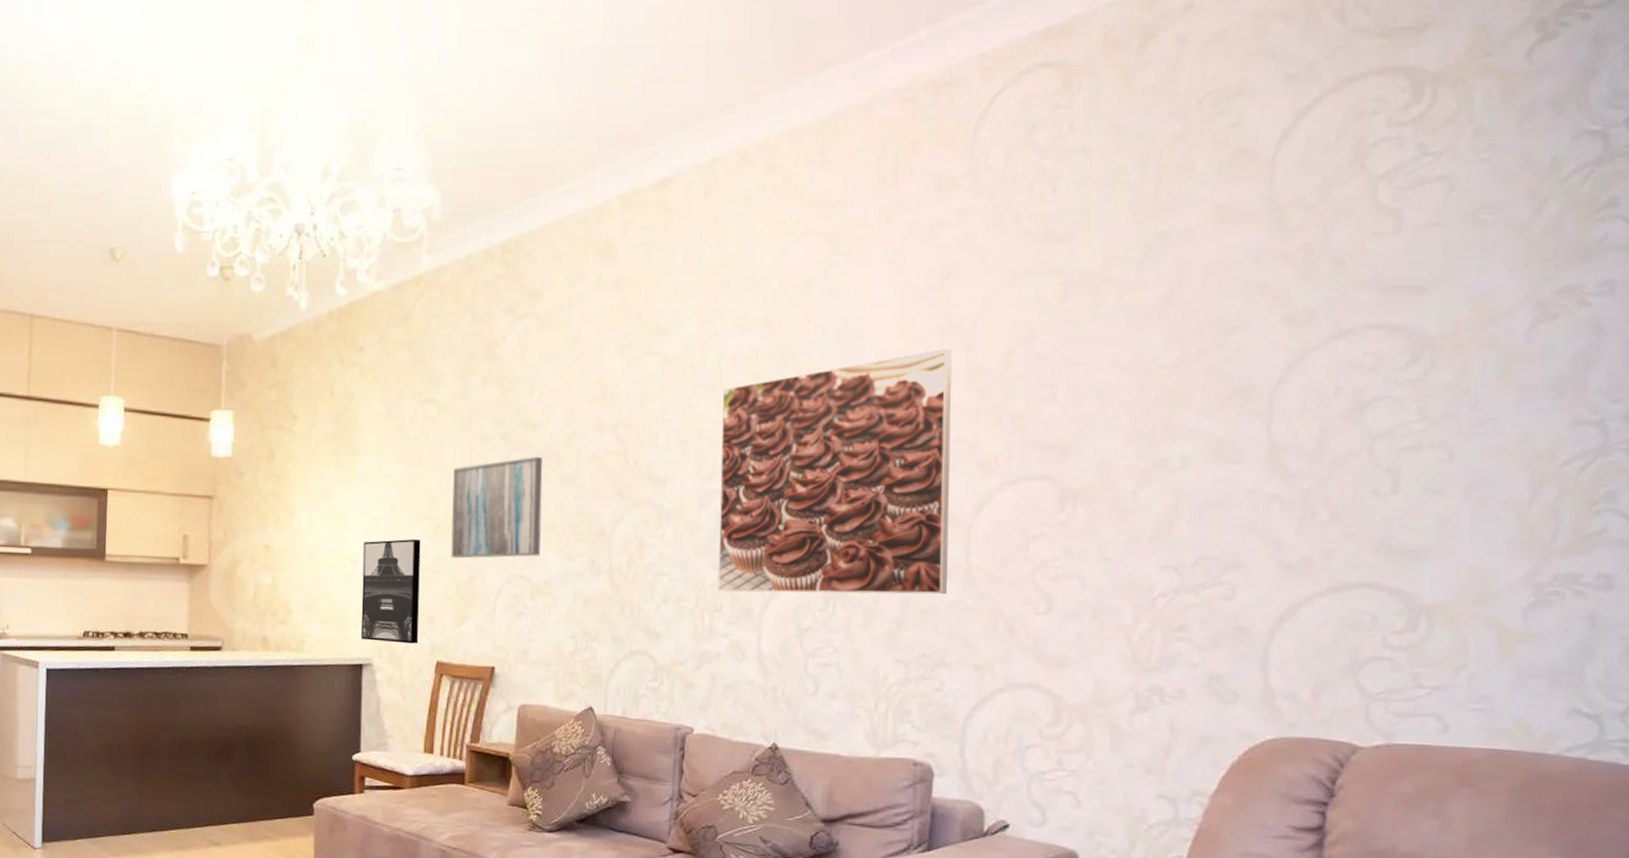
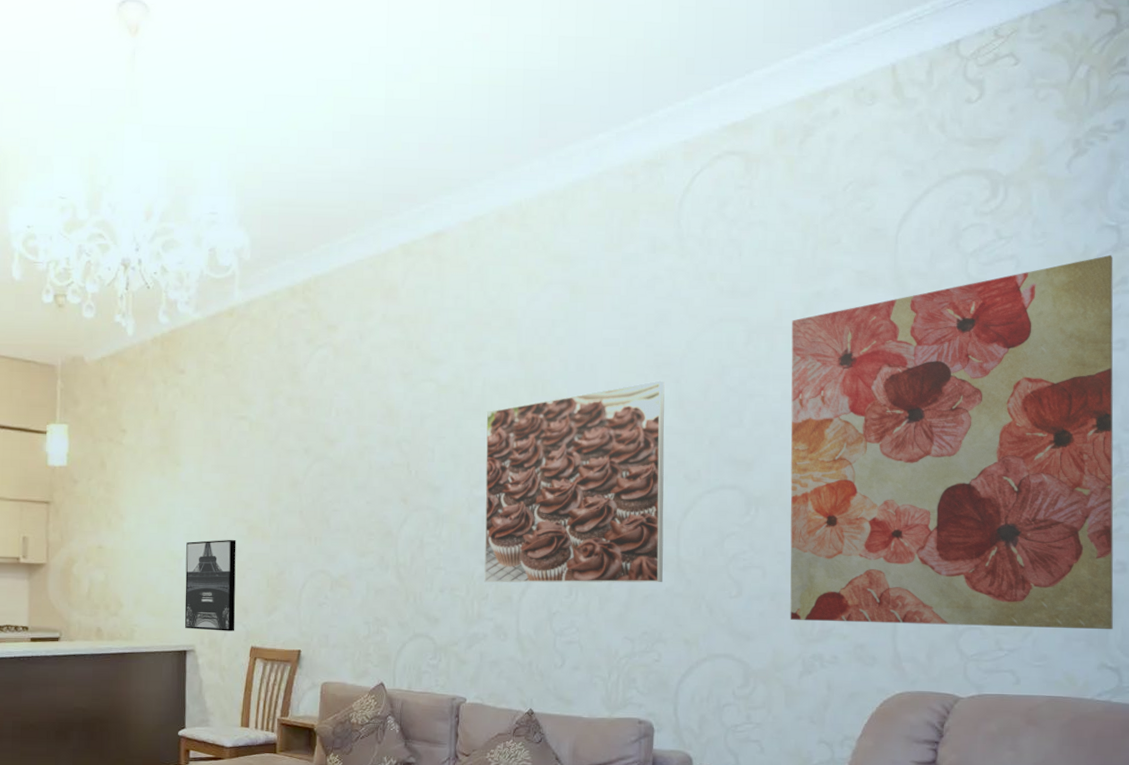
wall art: present [451,456,543,559] -> none [262,467,340,557]
wall art: none [1118,169,1597,665] -> present [790,254,1114,630]

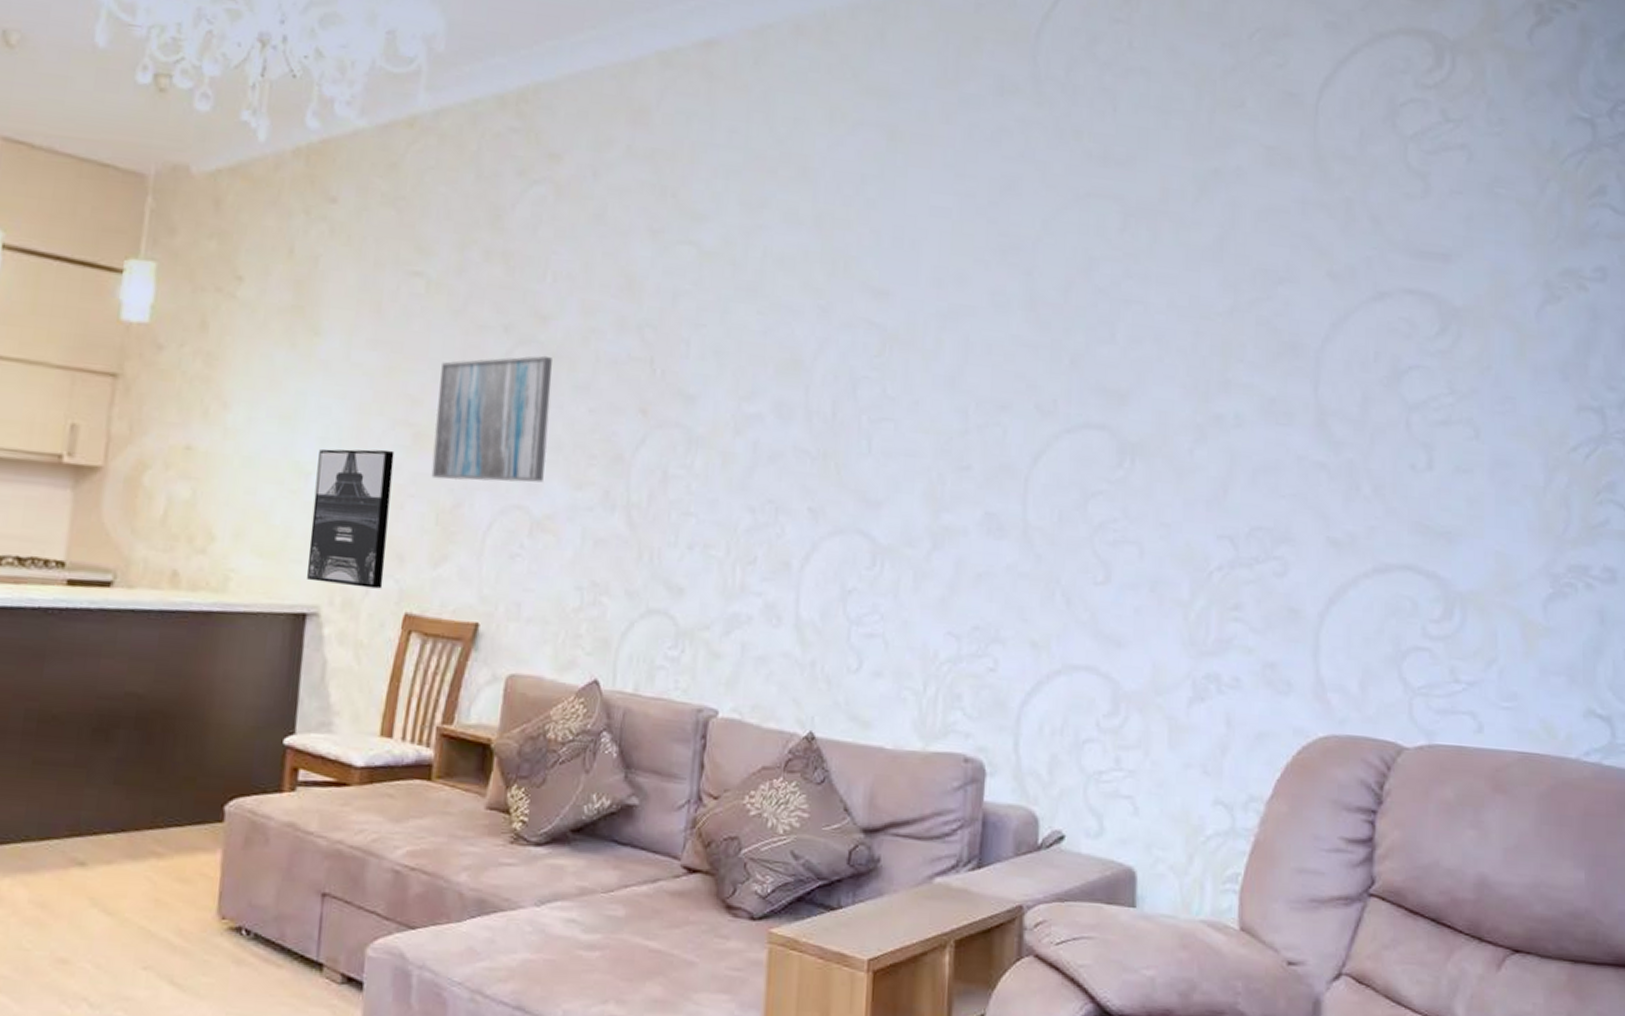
wall art: none [262,467,340,557] -> present [431,355,552,483]
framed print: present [484,380,665,583] -> none [752,270,1012,557]
wall art: present [790,254,1114,630] -> none [1176,155,1603,663]

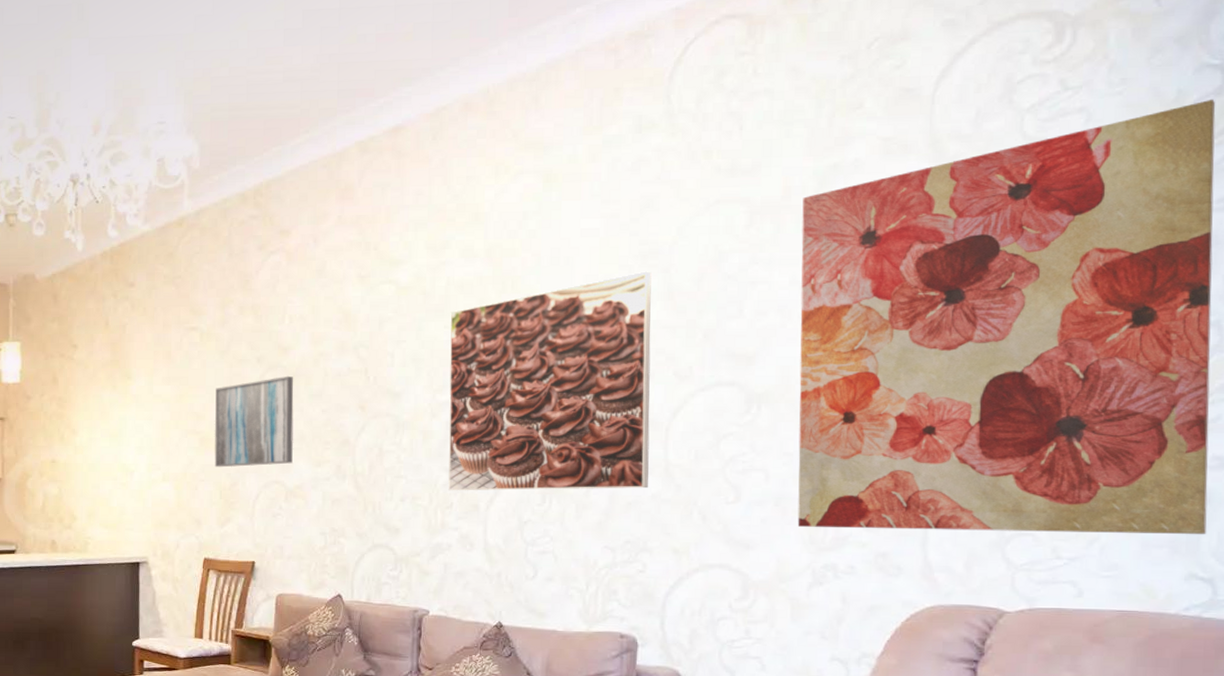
wall art: present [307,449,395,589] -> none [137,451,188,543]
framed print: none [752,270,1012,557] -> present [448,271,652,491]
wall art: none [1176,155,1603,663] -> present [797,99,1216,535]

